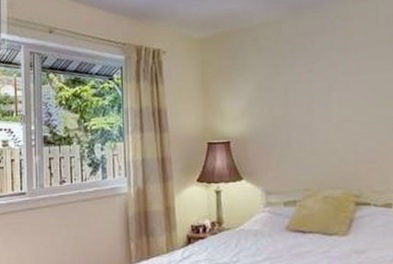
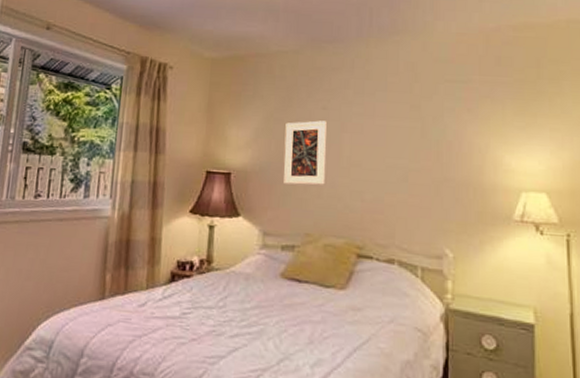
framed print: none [275,83,319,146] -> present [283,120,328,185]

